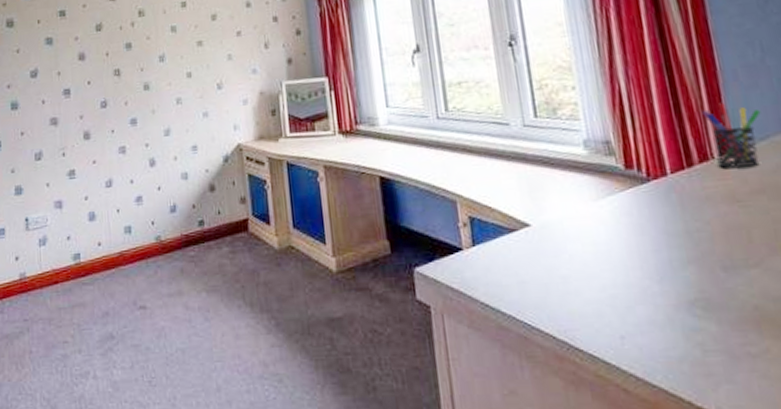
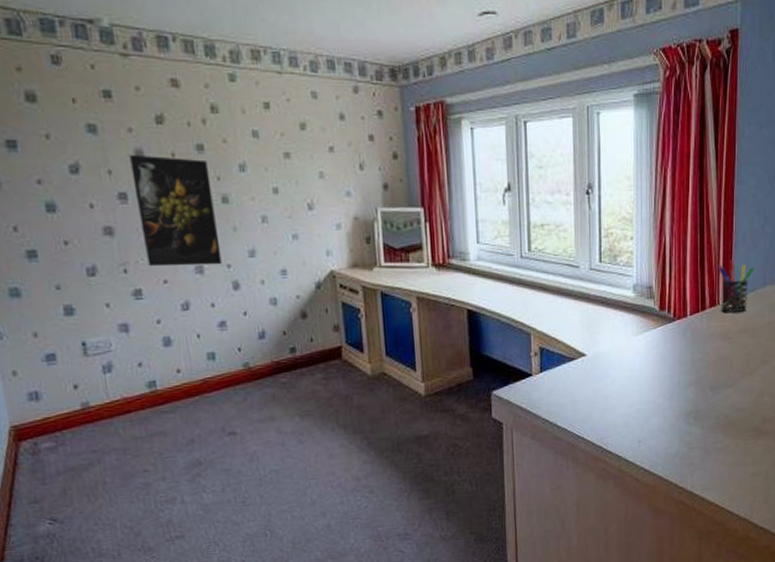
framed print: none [74,55,142,150] -> present [129,154,222,267]

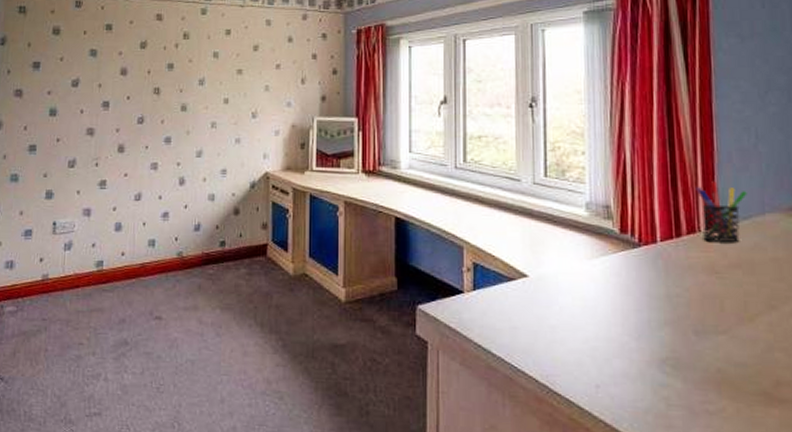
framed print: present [129,154,222,267] -> none [115,72,175,163]

